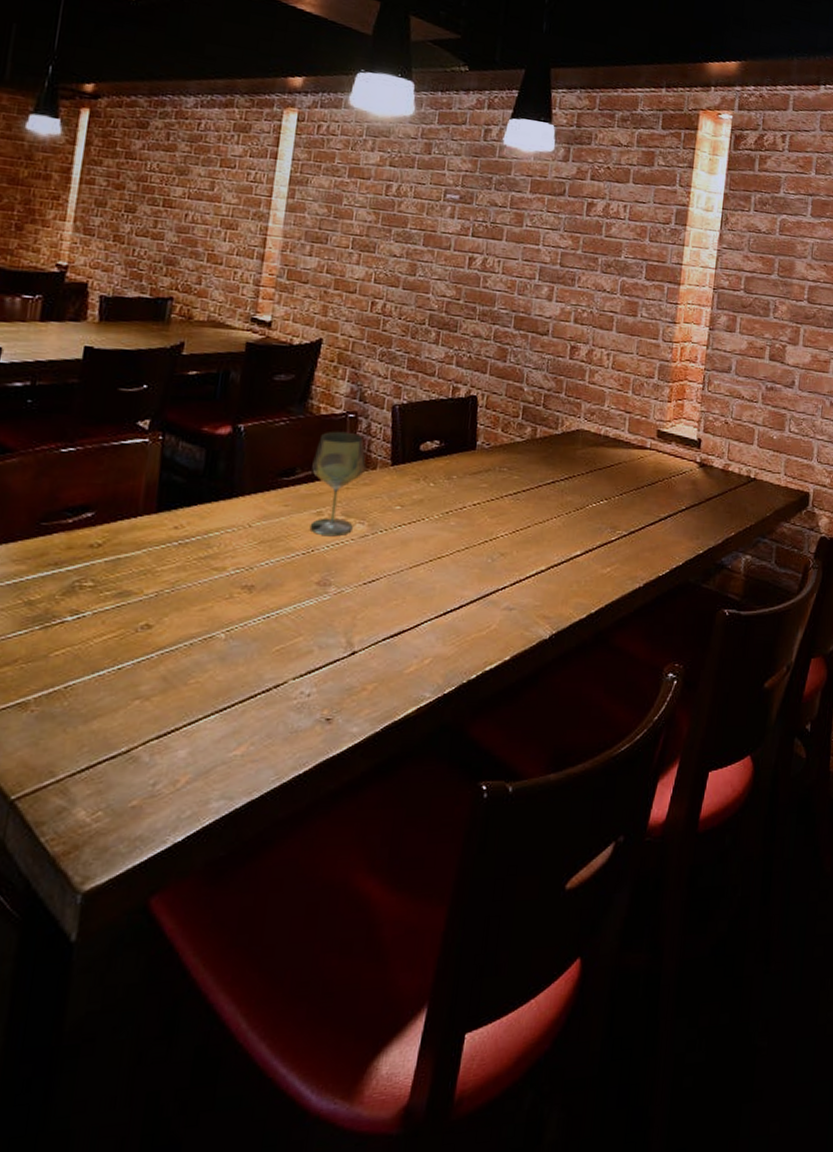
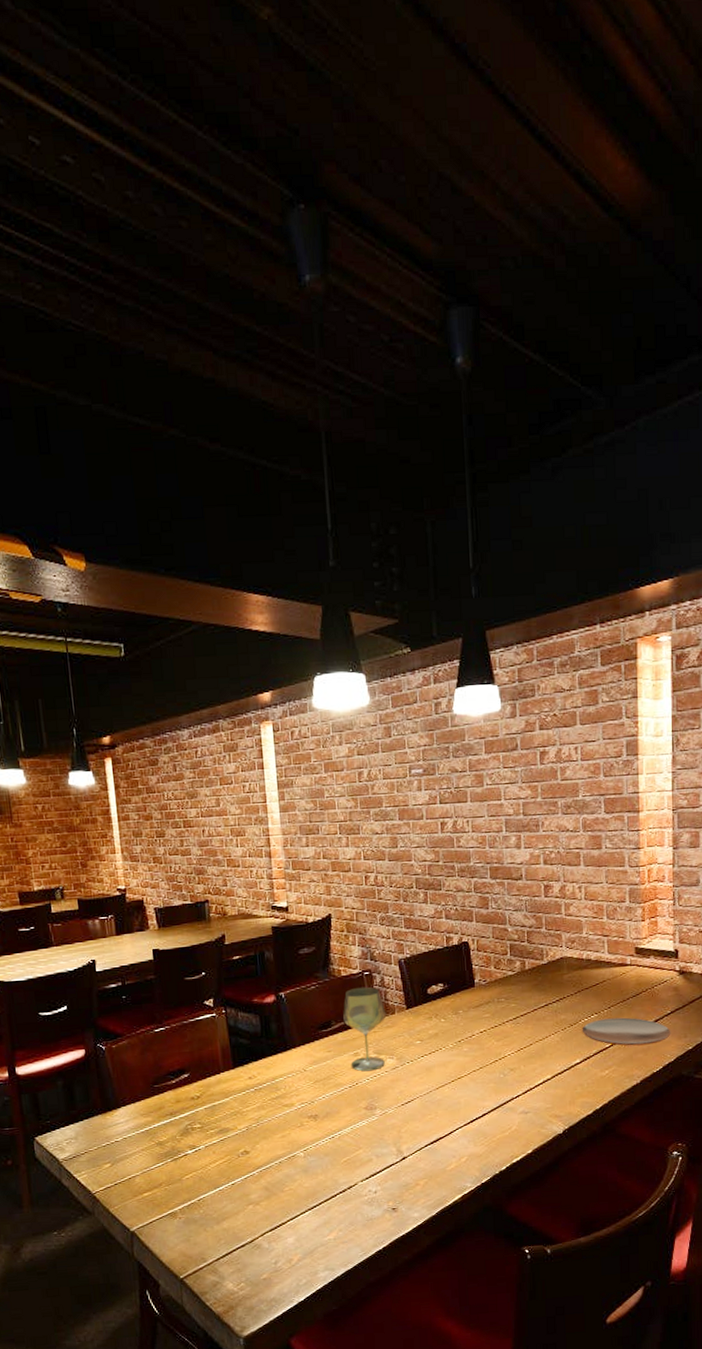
plate: none [587,506,683,543] -> present [582,1017,671,1046]

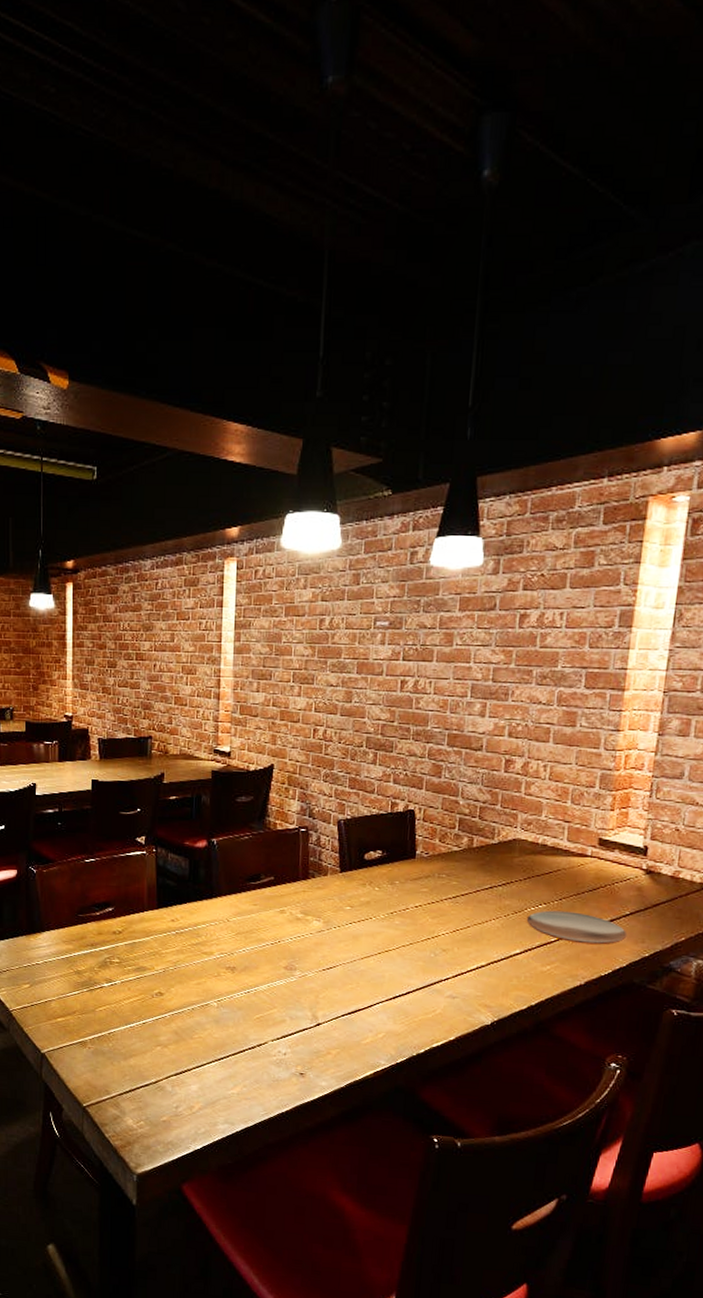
wine glass: present [342,987,386,1071] -> none [272,843,318,931]

